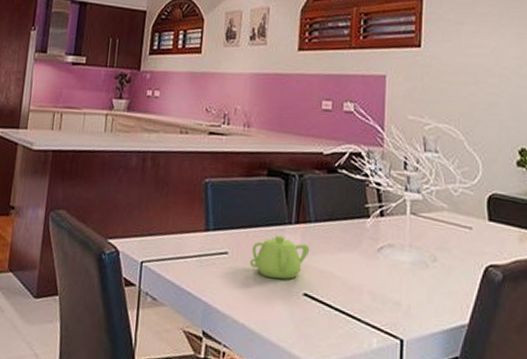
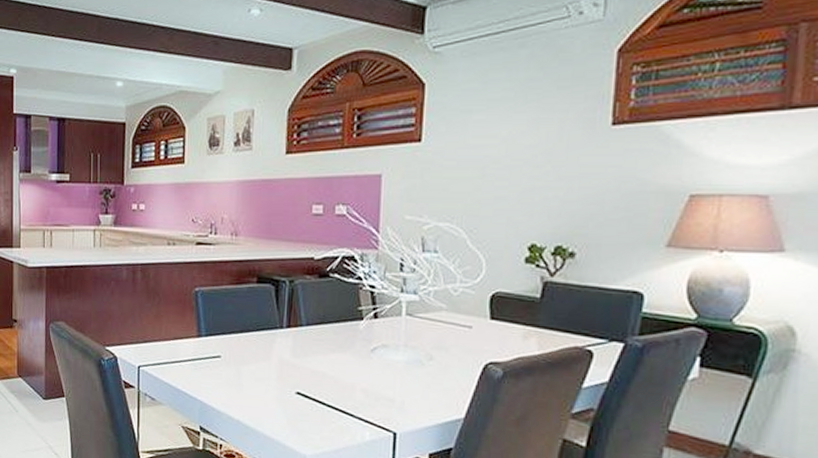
teapot: present [249,235,310,279] -> none [241,339,302,380]

